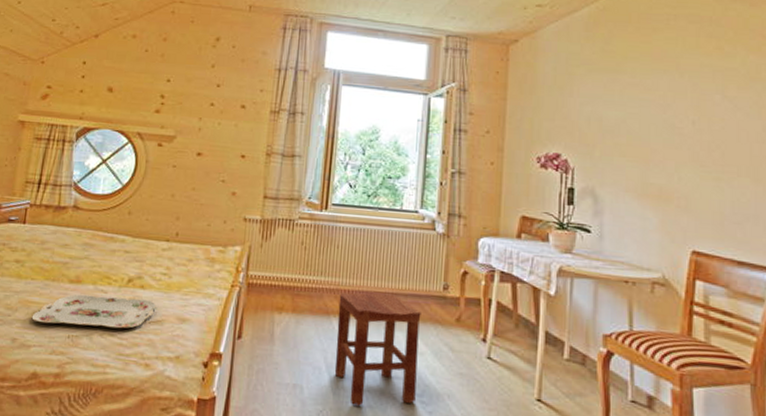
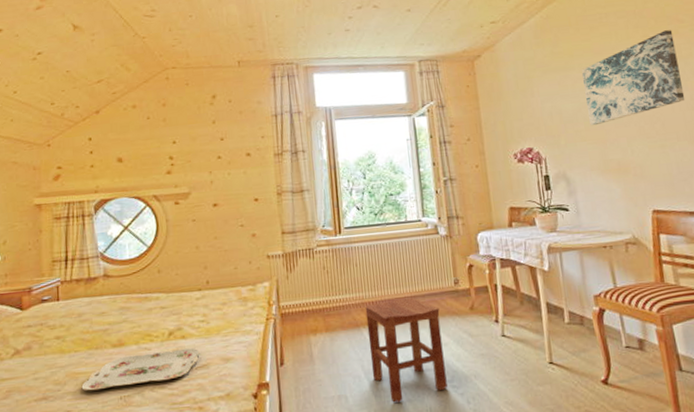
wall art: none [634,45,756,142] -> present [582,30,685,126]

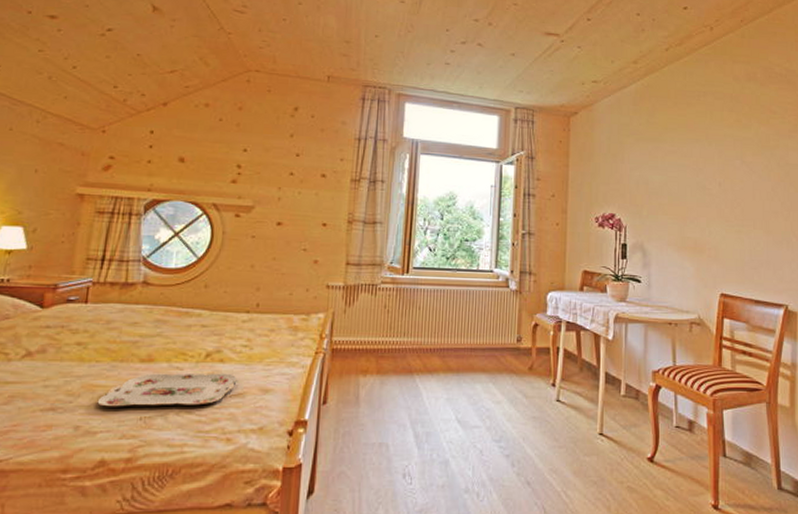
stool: present [365,298,448,403] -> none [418,349,498,457]
wall art: present [582,30,685,126] -> none [674,118,767,202]

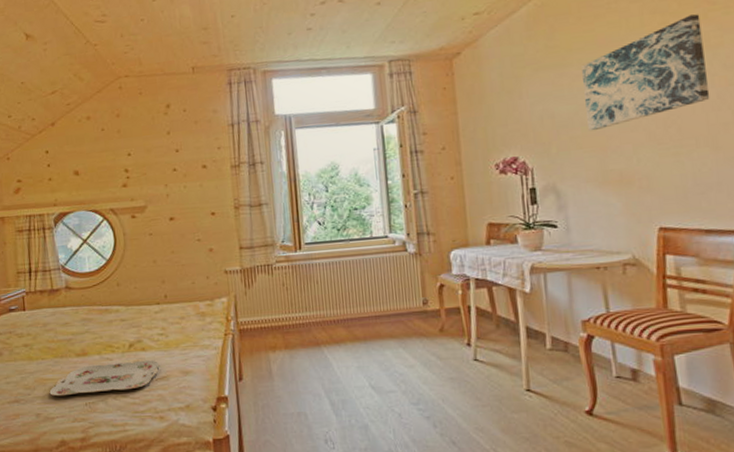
wall art: none [674,118,767,202] -> present [582,14,710,131]

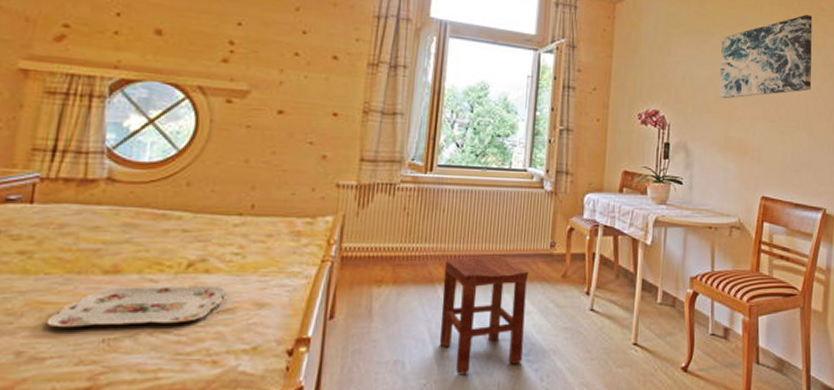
stool: none [326,318,413,422] -> present [439,256,529,374]

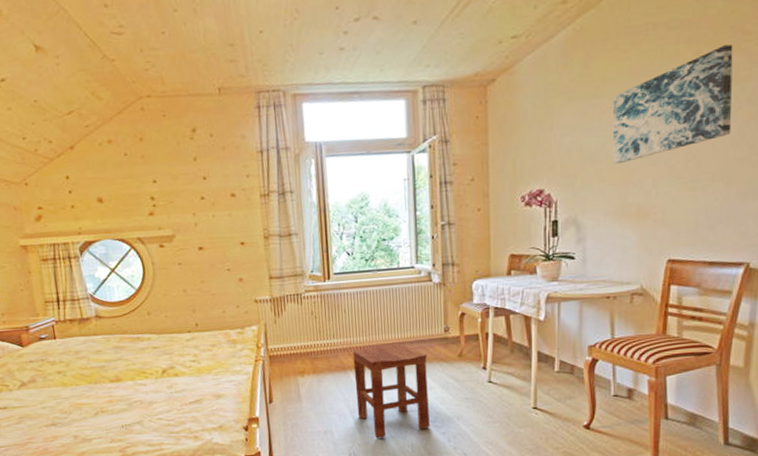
serving tray: present [46,285,226,328] -> none [85,384,193,420]

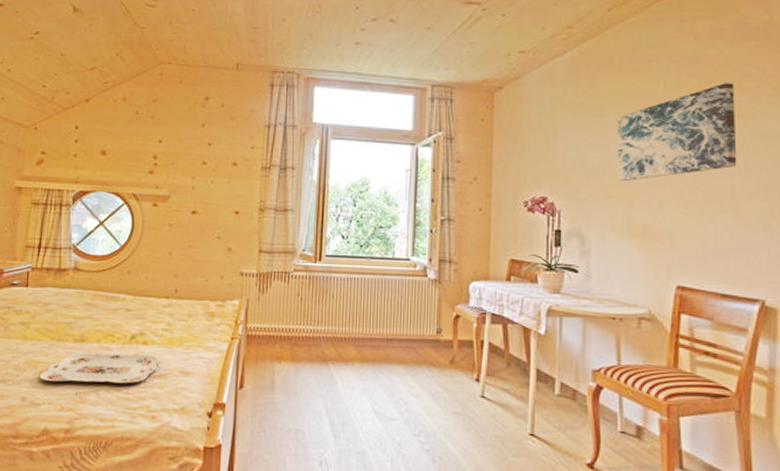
serving tray: none [85,384,193,420] -> present [39,352,160,384]
stool: present [352,344,430,439] -> none [334,339,416,448]

